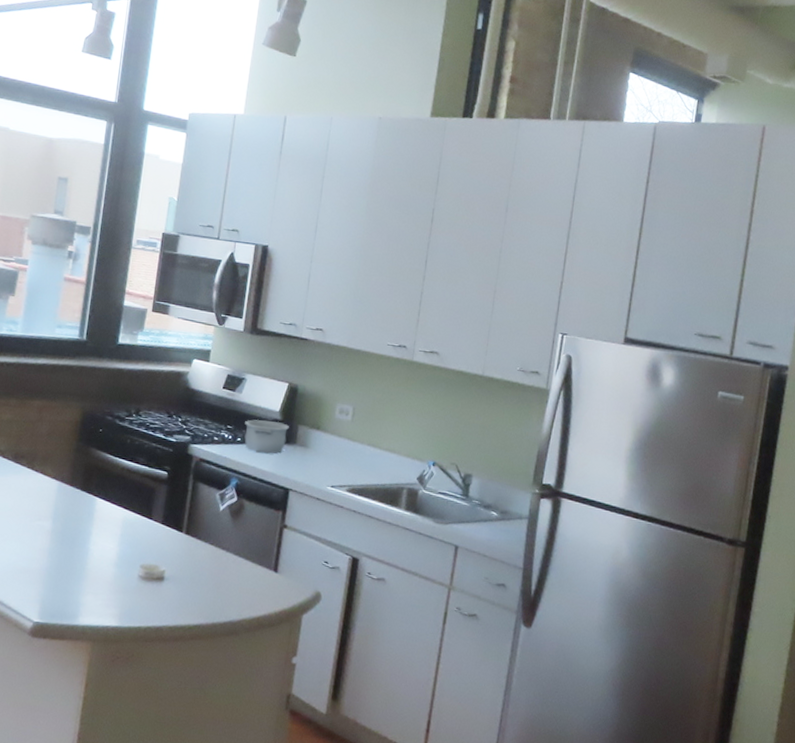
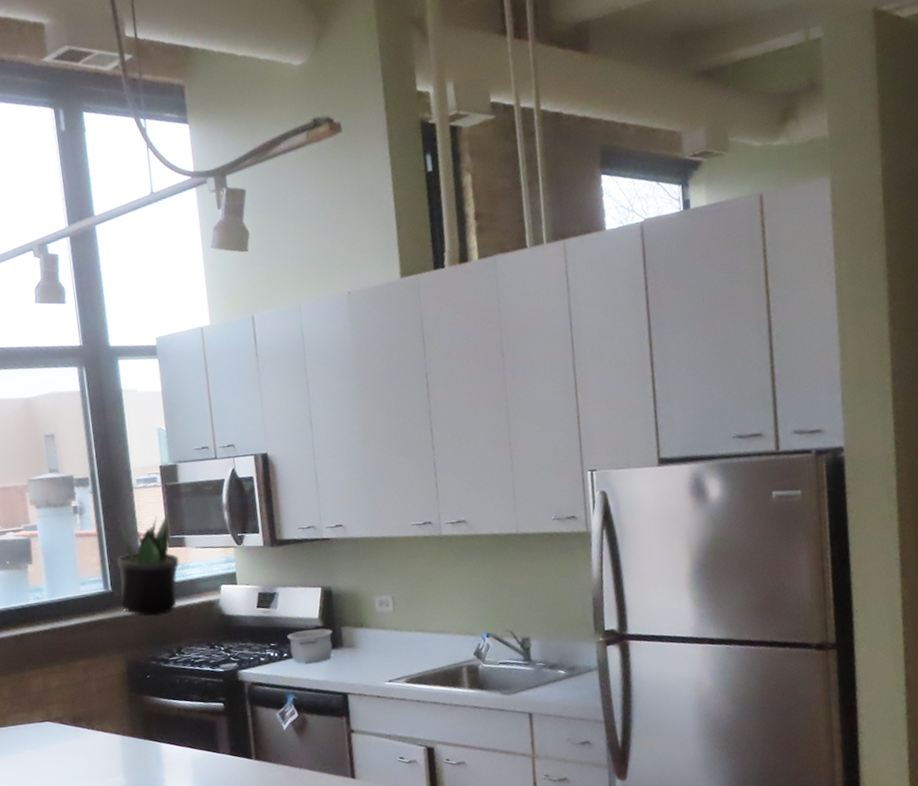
planter: none [92,267,160,373] -> present [116,513,180,615]

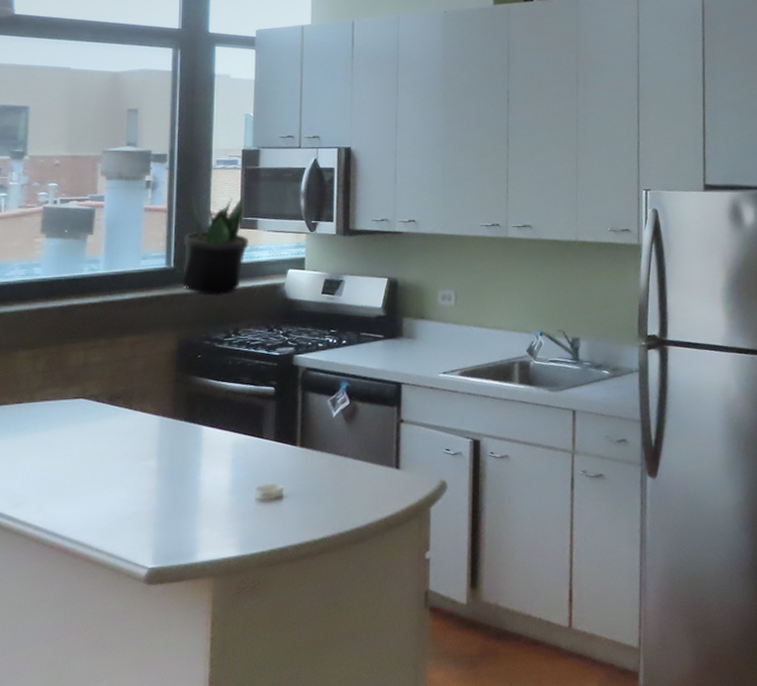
cooking pot: present [287,628,333,664] -> none [348,318,393,352]

